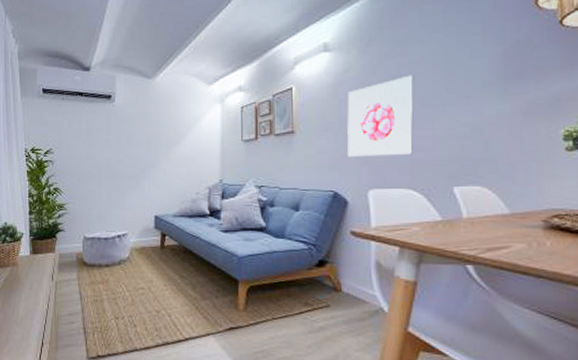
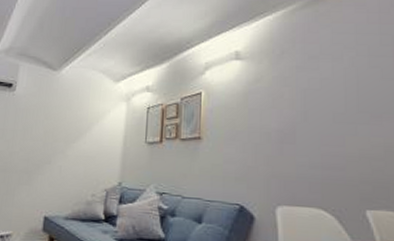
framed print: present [347,75,415,157] -> none [256,90,326,172]

